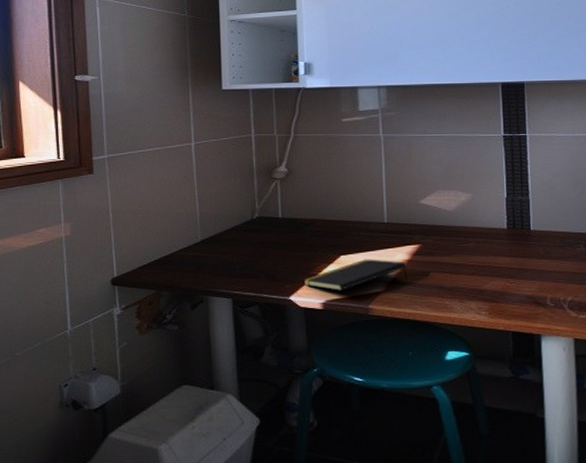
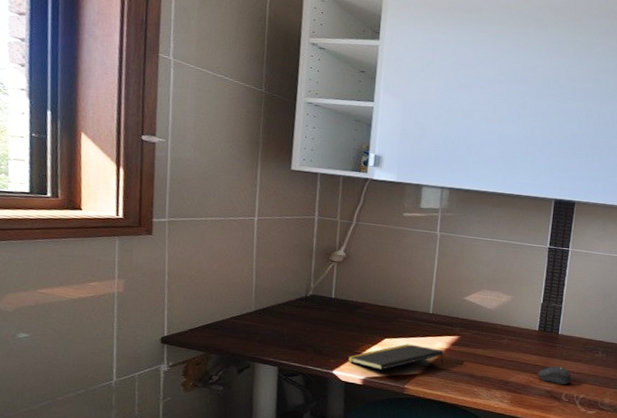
computer mouse: none [514,267,555,288] -> present [537,366,572,385]

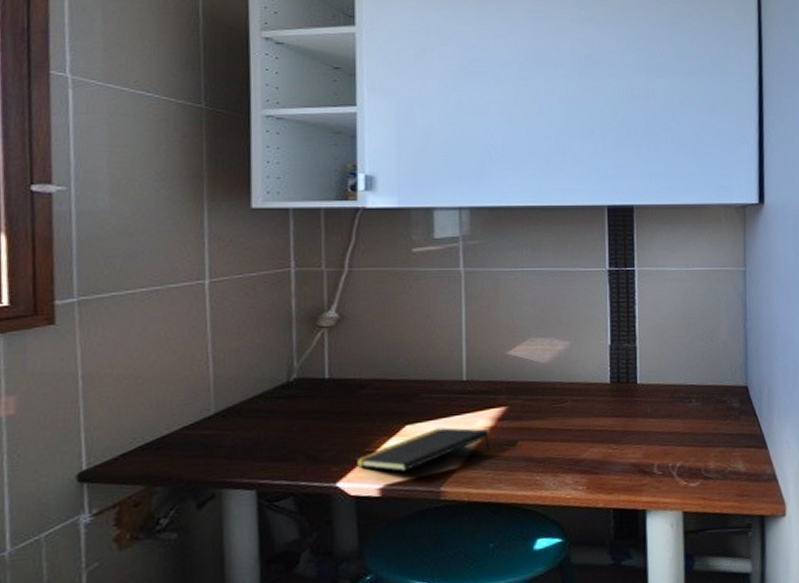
computer mouse: present [537,366,572,385] -> none [617,428,663,453]

